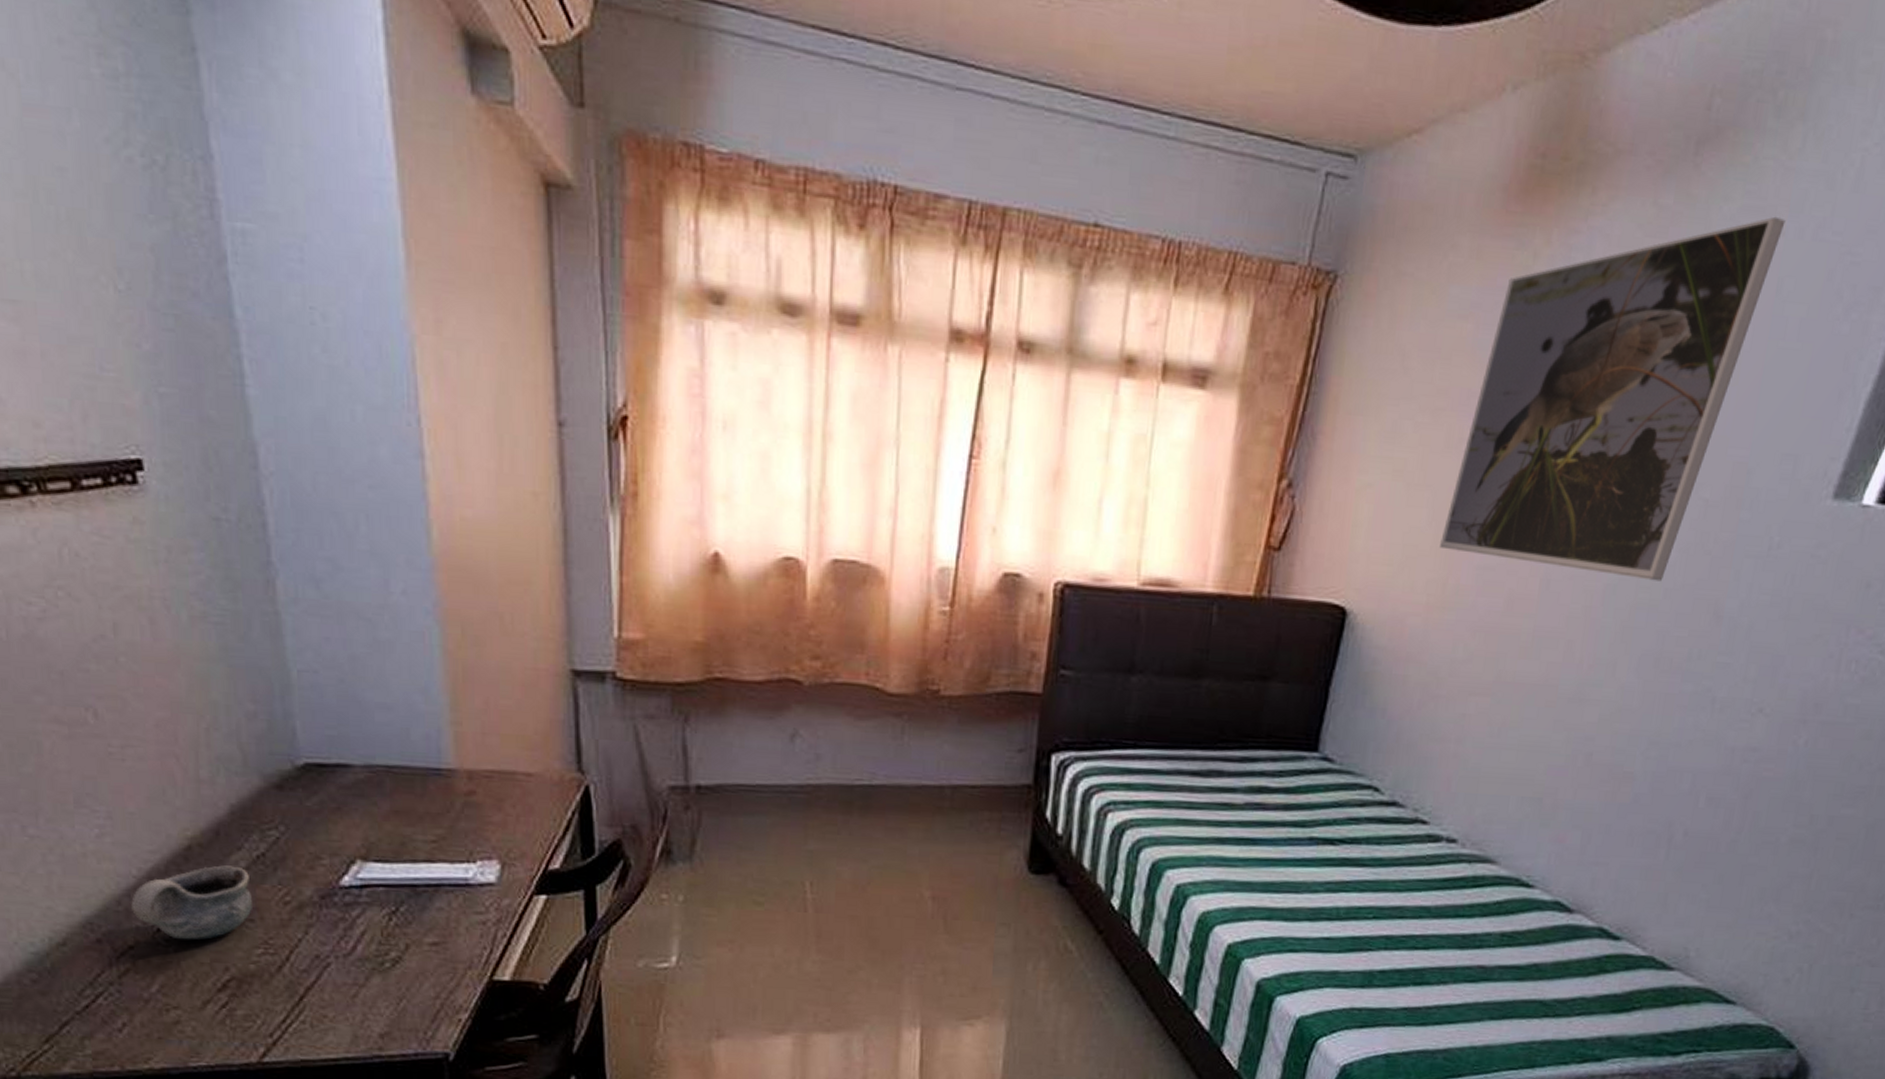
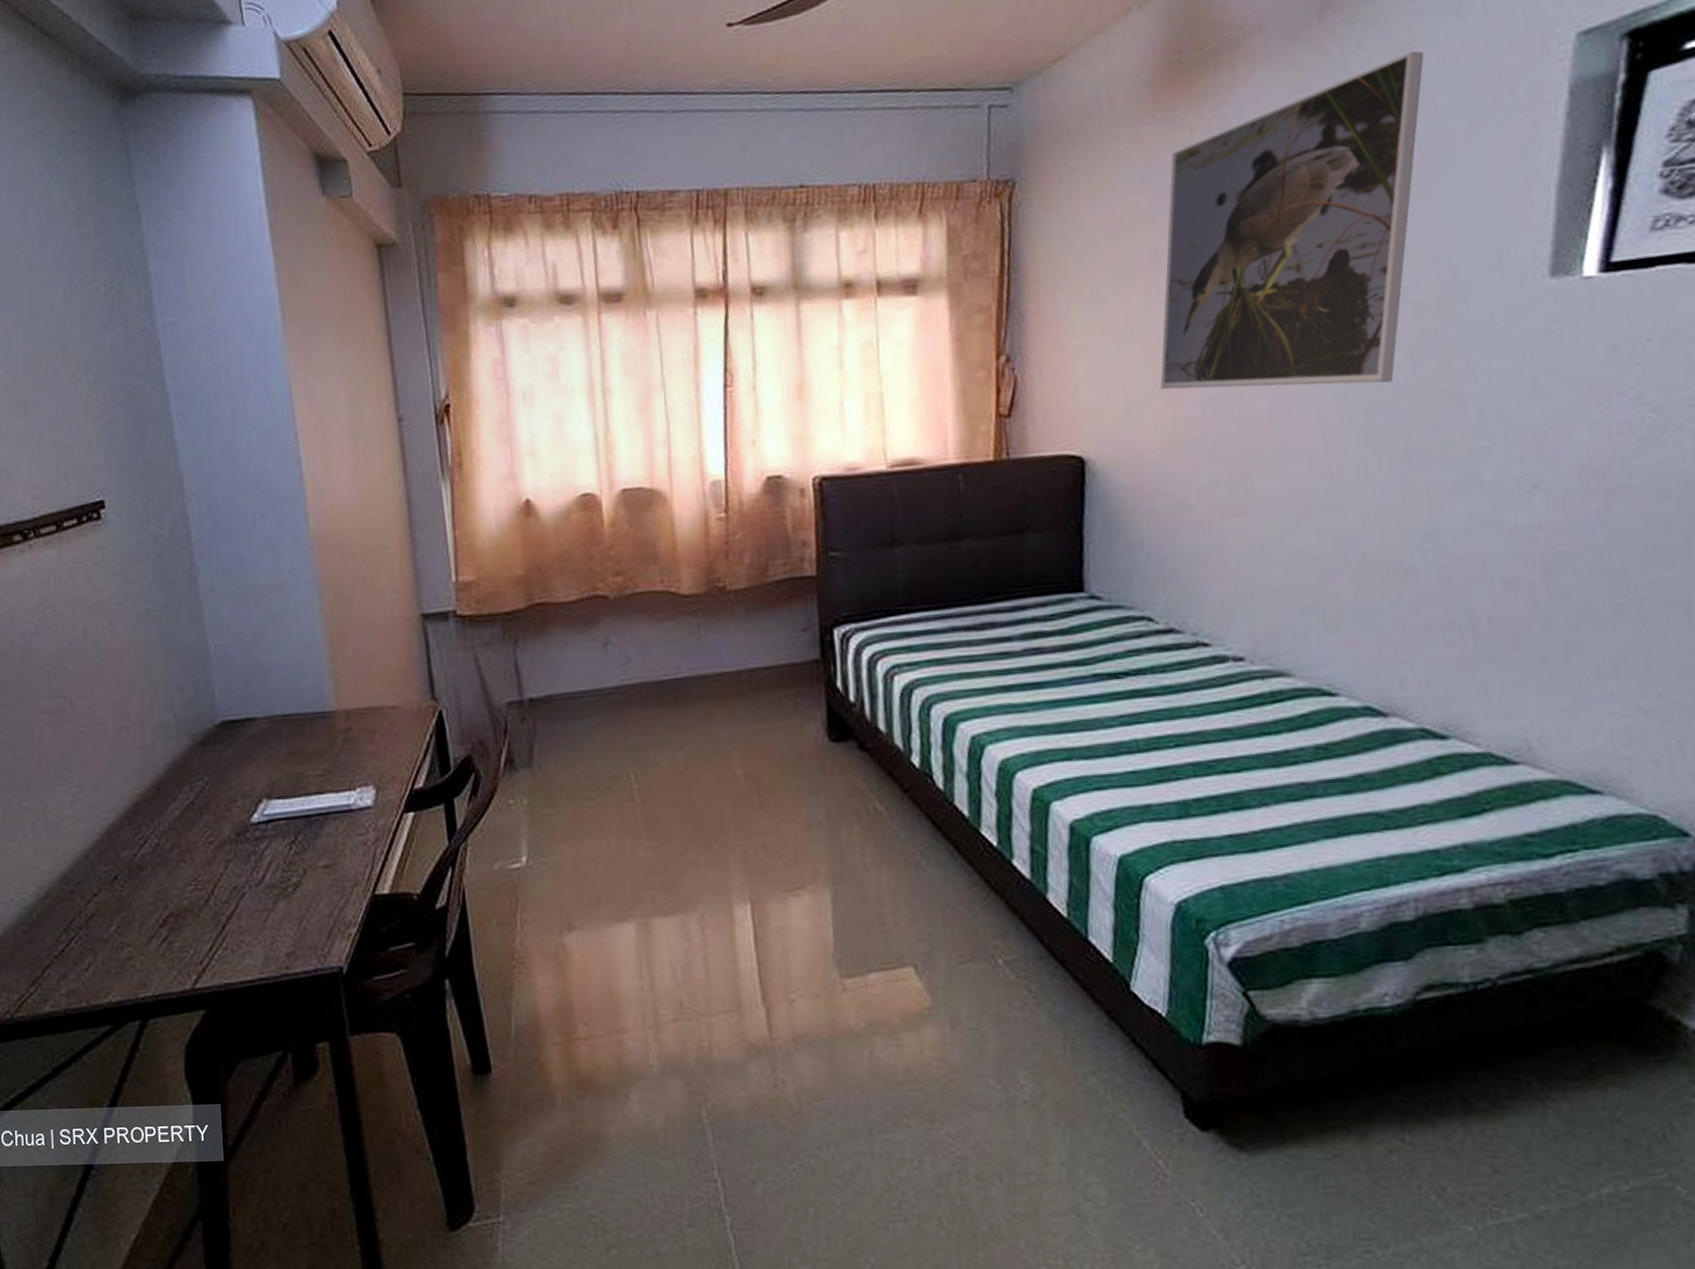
mug: present [131,865,252,940] -> none [95,815,185,884]

